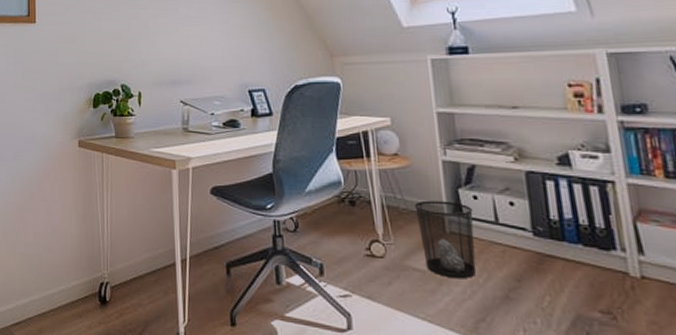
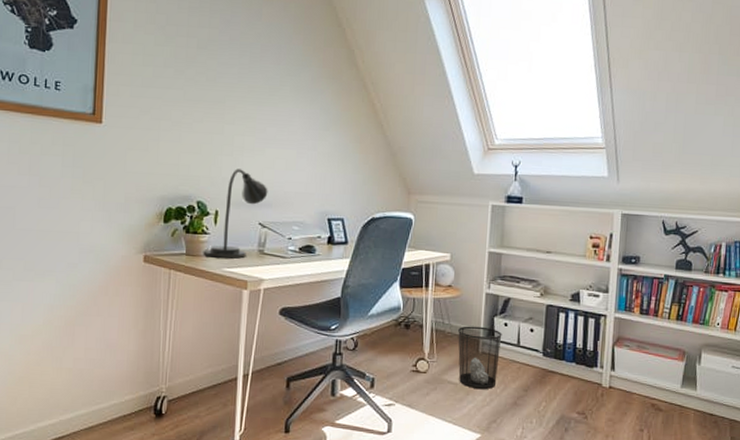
desk lamp: none [130,50,186,140] -> present [203,169,268,259]

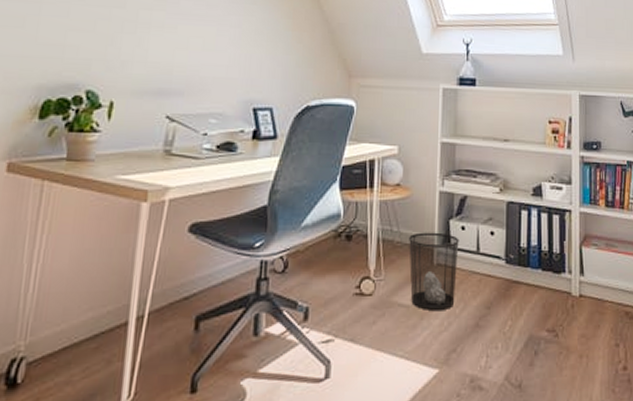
desk lamp: present [203,169,268,259] -> none [89,50,180,164]

